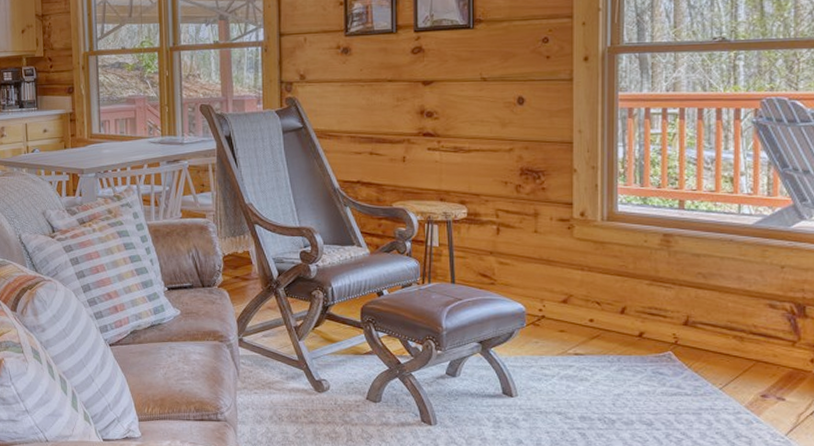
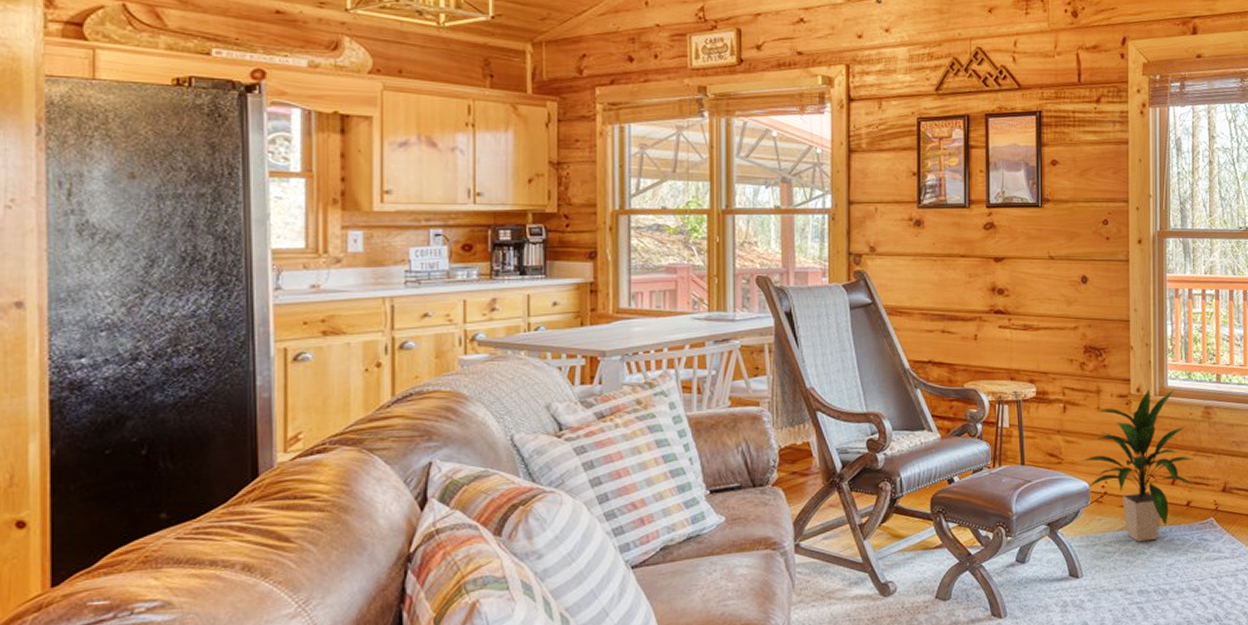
indoor plant: none [513,213,649,369] -> present [1079,388,1195,542]

